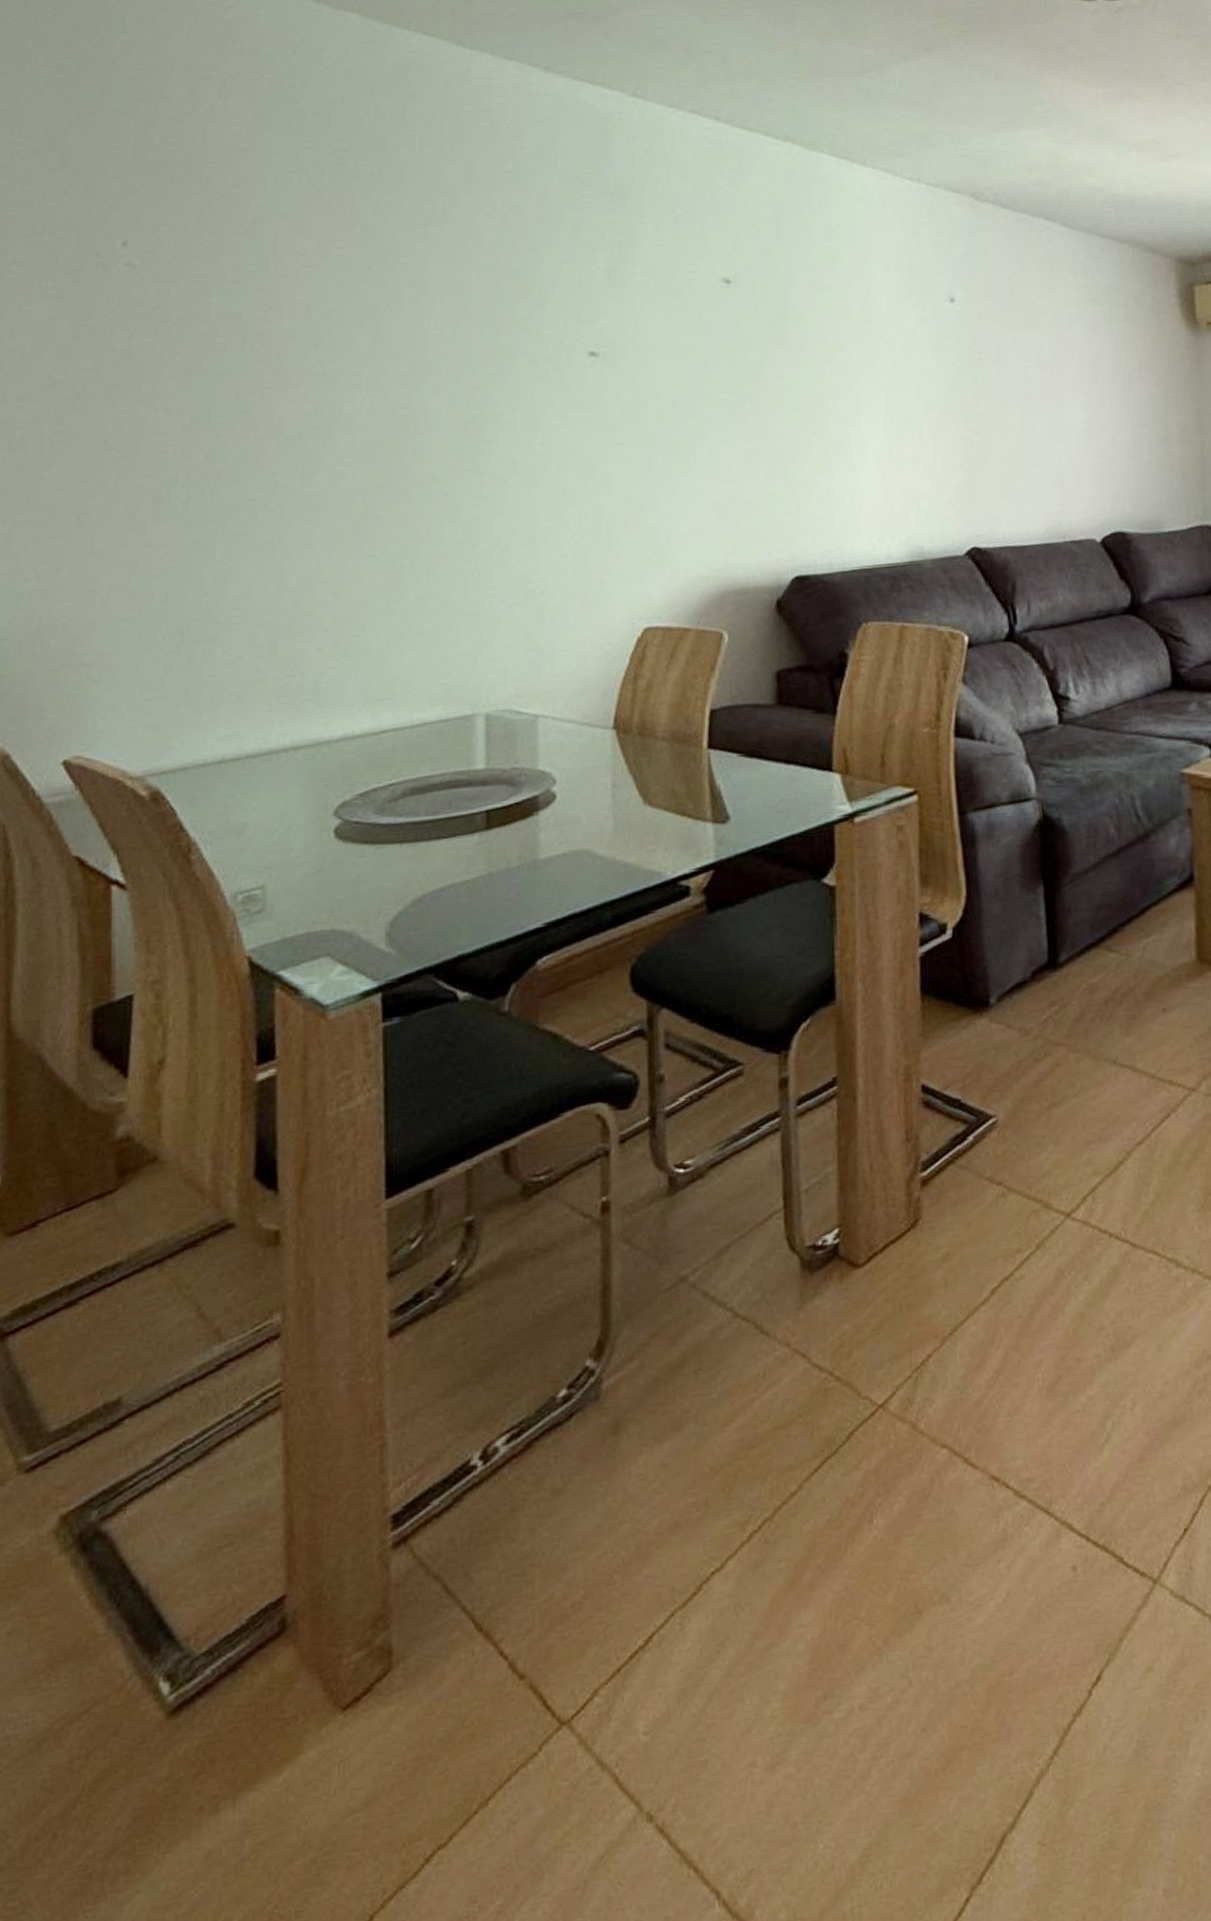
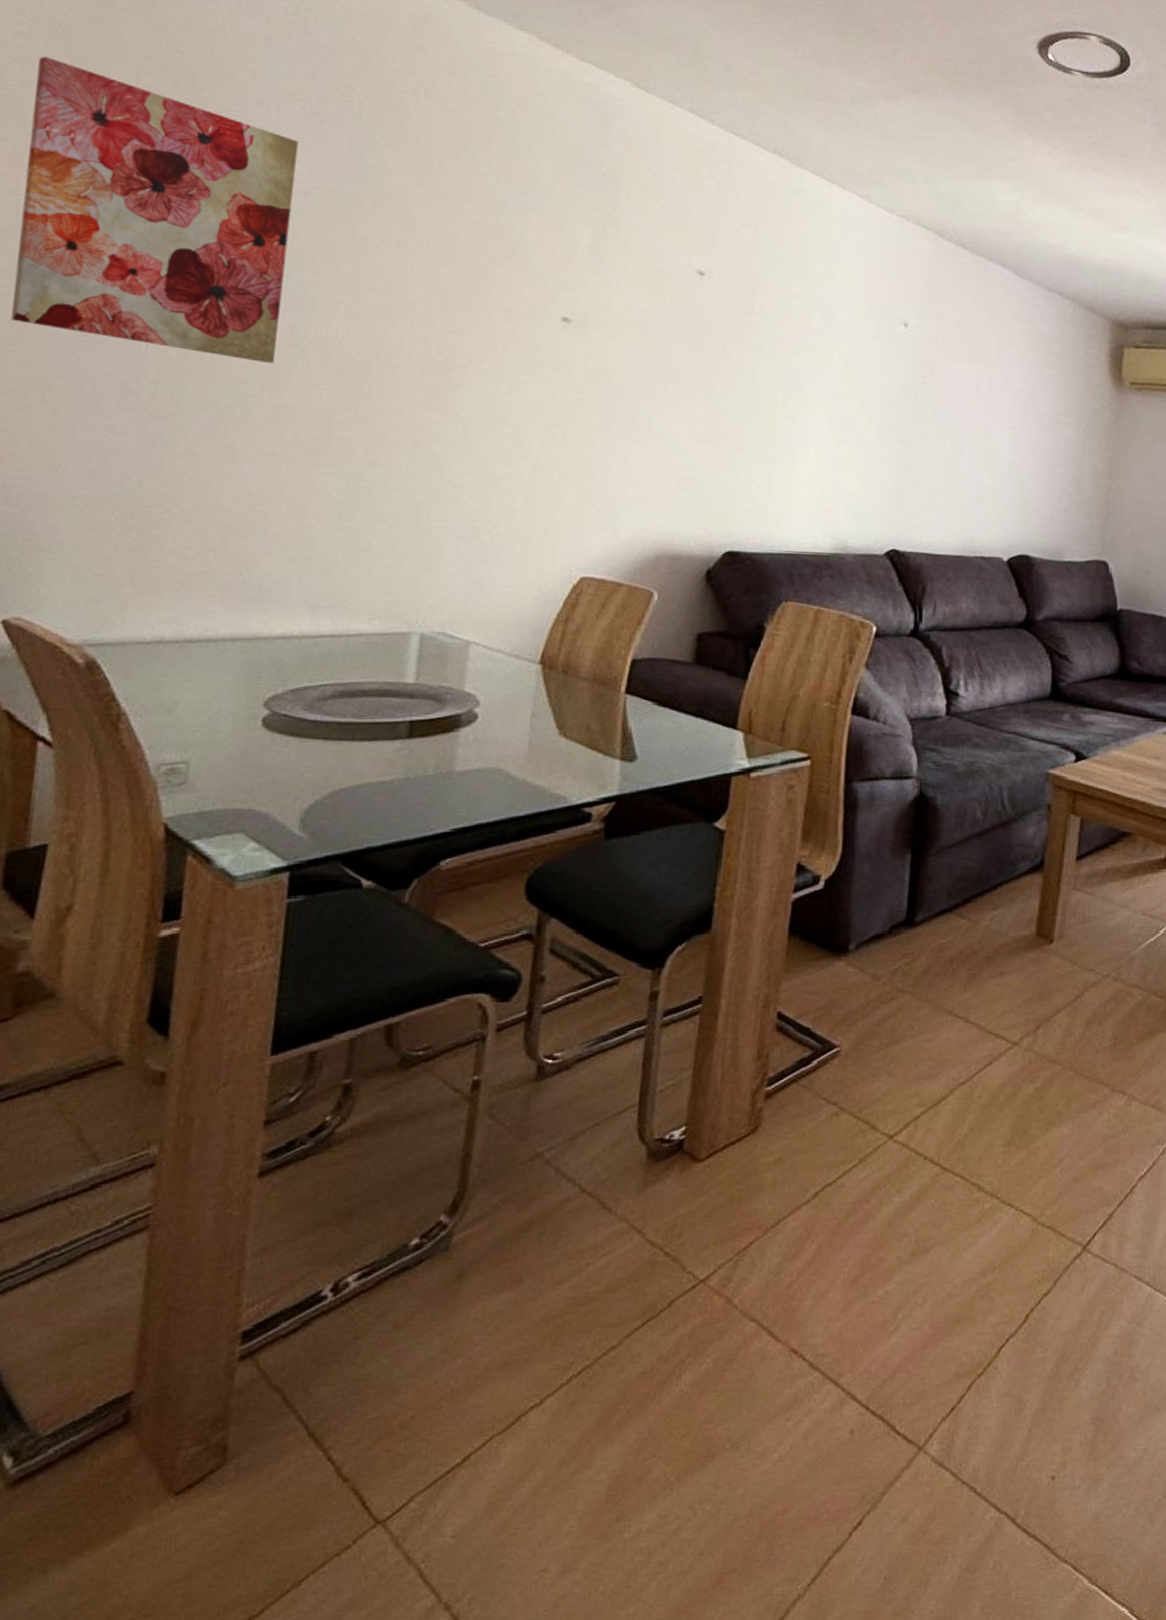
wall art: none [37,171,302,450] -> present [11,56,299,363]

